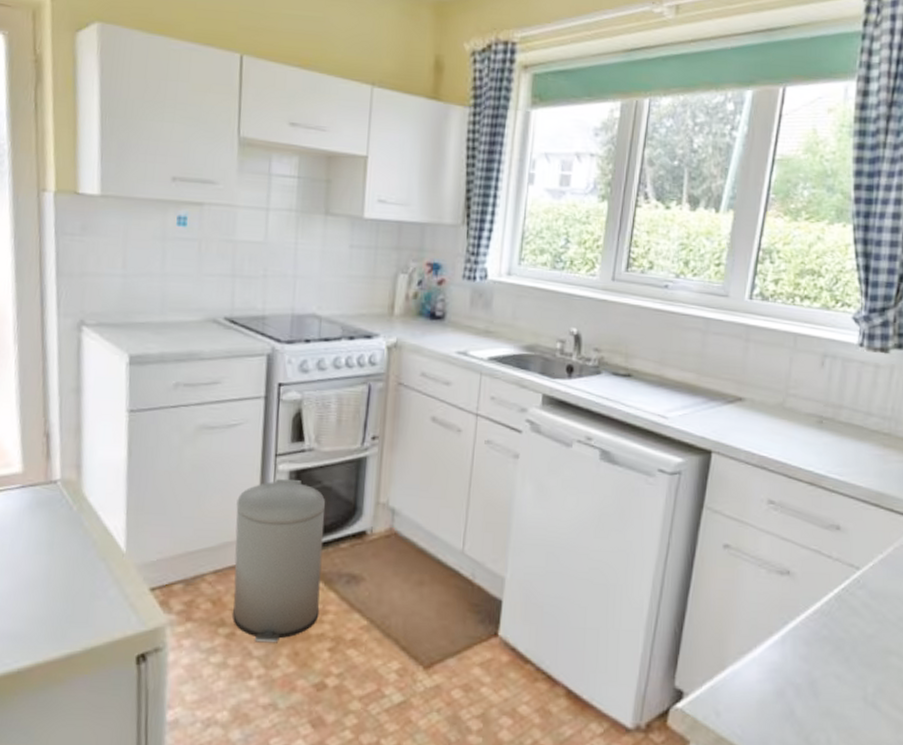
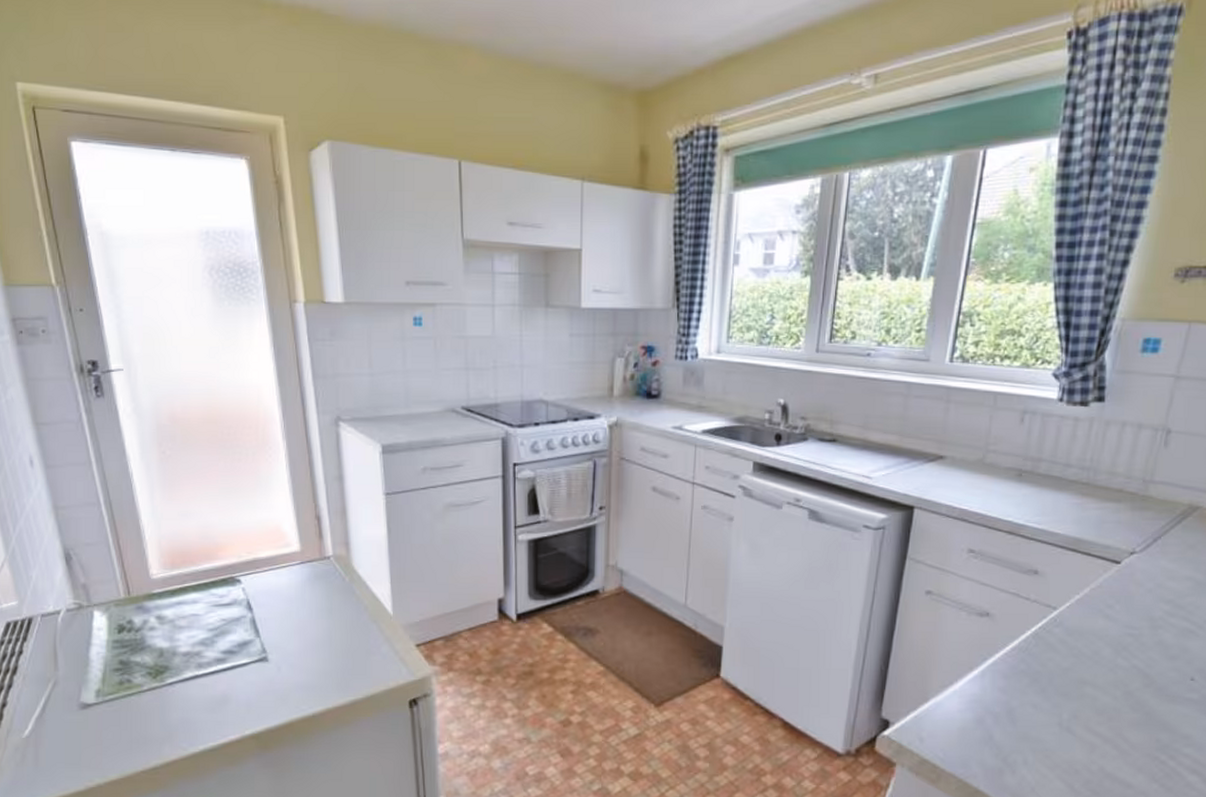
pedal bin: present [233,478,326,643] -> none [484,547,562,688]

